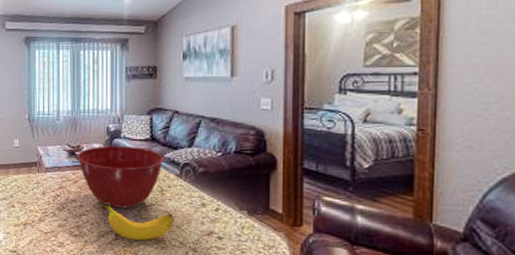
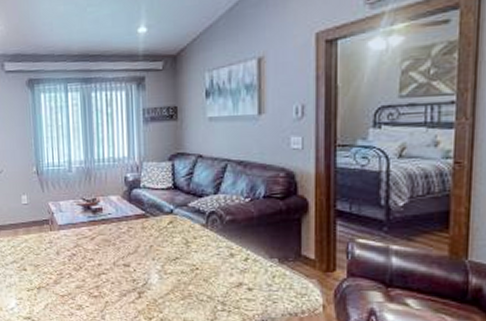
mixing bowl: present [77,145,164,209] -> none [93,196,188,264]
banana: present [100,202,173,241] -> none [120,259,200,298]

